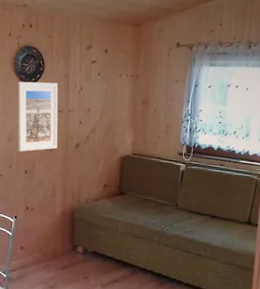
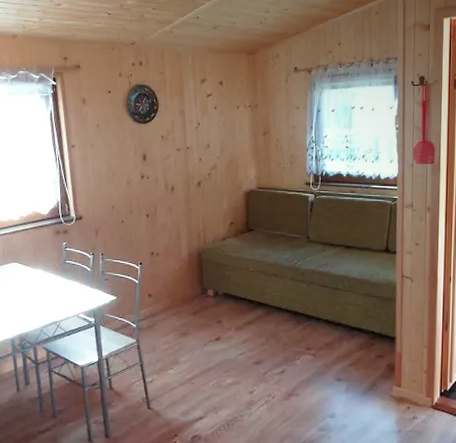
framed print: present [17,81,59,152] -> none [132,120,179,196]

